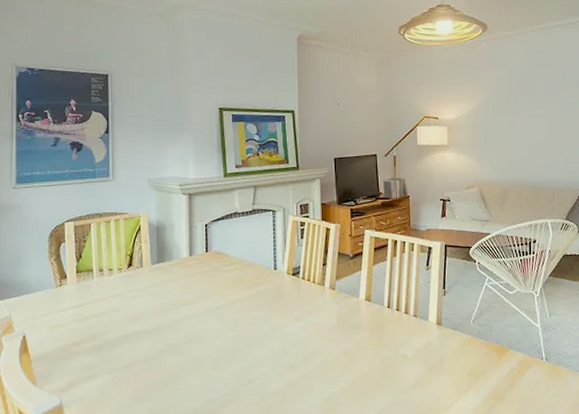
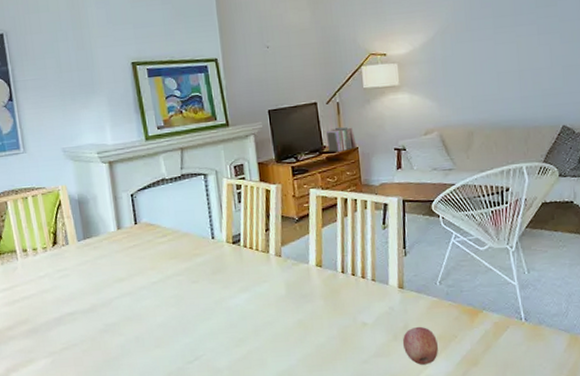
fruit: none [437,361,469,398] -> present [402,326,438,365]

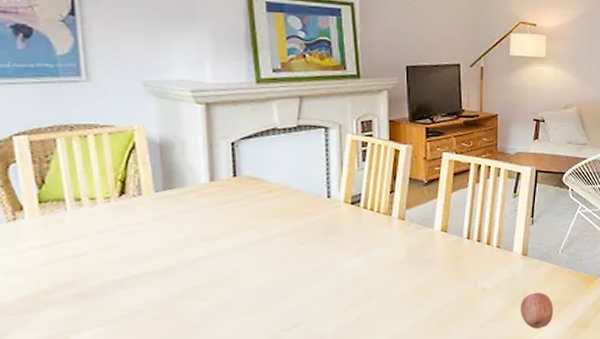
books: present [326,126,357,153] -> none [467,92,497,118]

